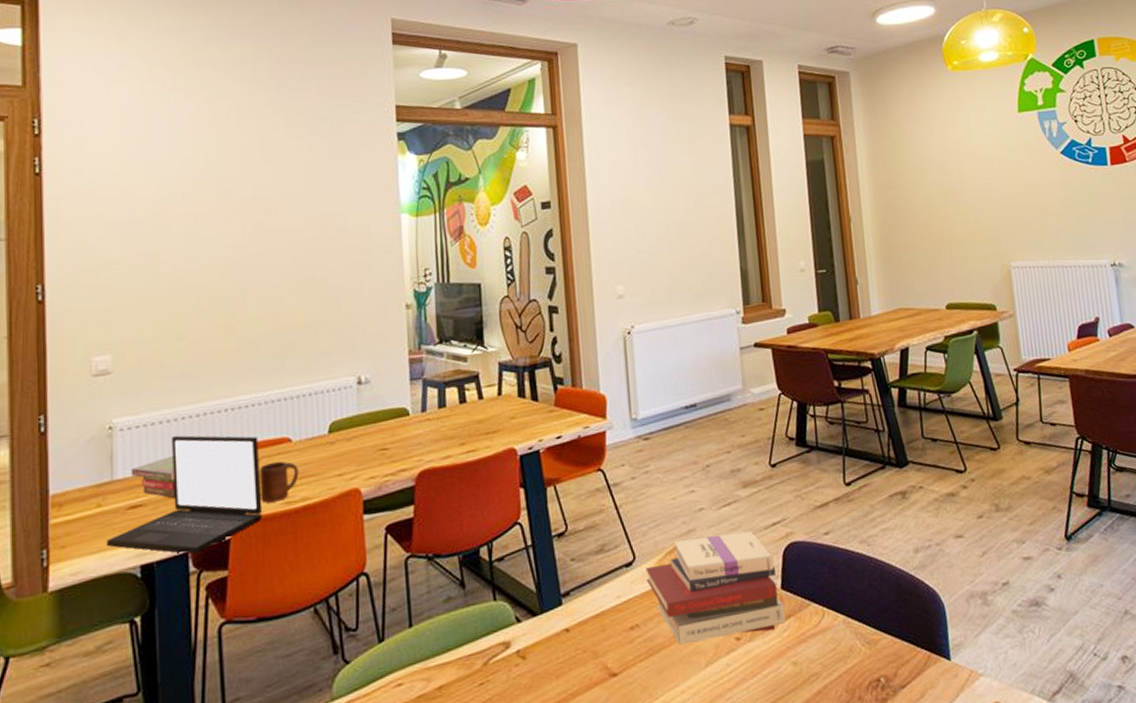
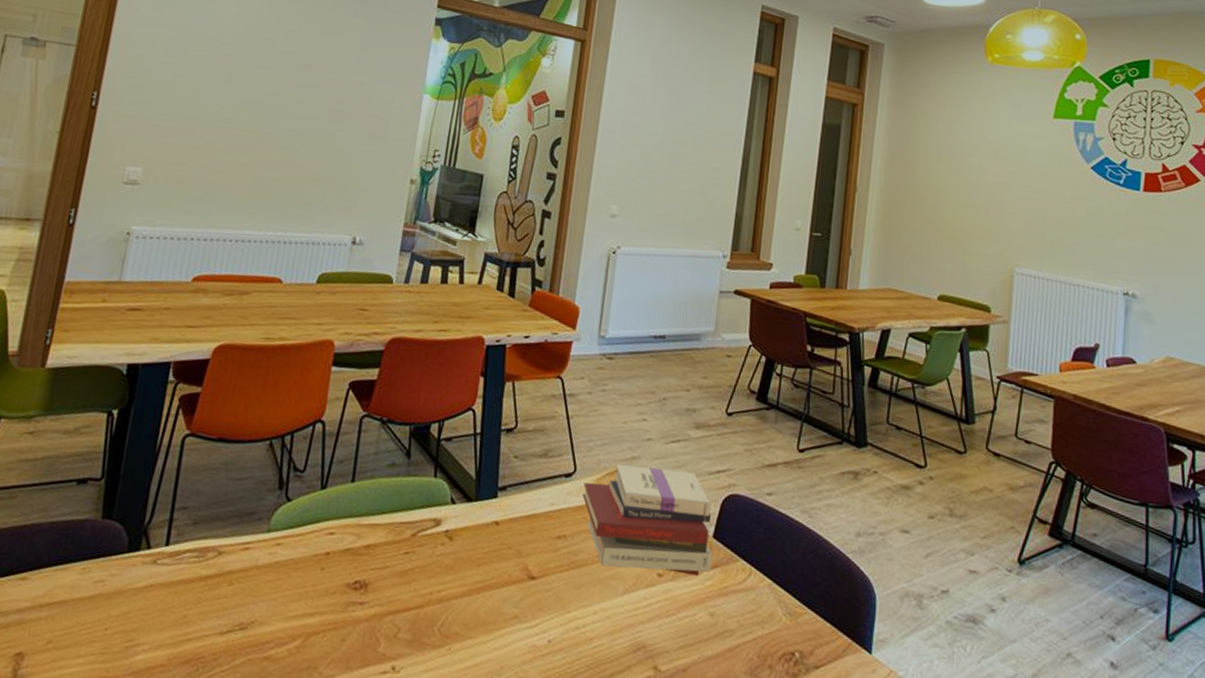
laptop: present [107,435,263,555] -> none [103,253,253,366]
books: present [131,455,175,498] -> none [137,270,177,309]
cup: present [259,461,299,503] -> none [244,297,283,335]

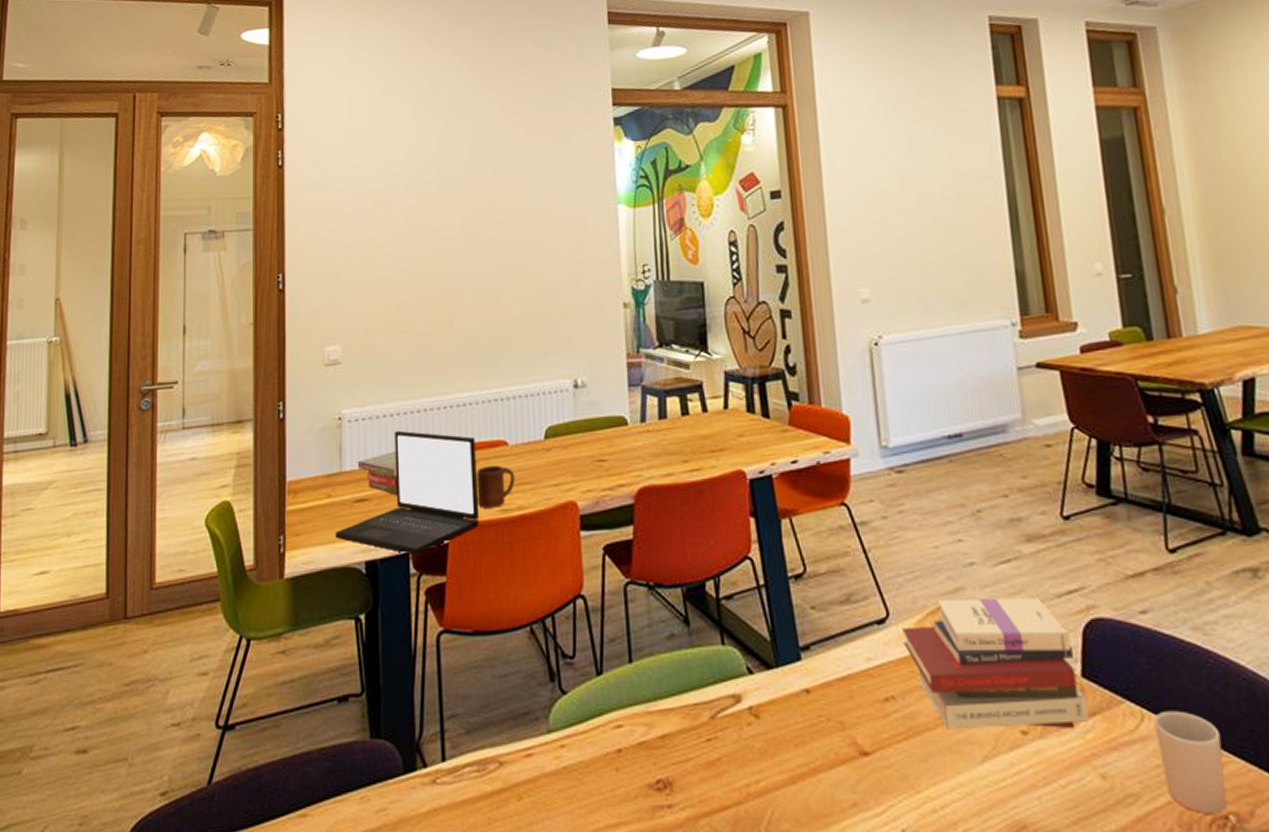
laptop: none [103,253,253,366] -> present [336,430,480,556]
books: none [137,270,177,309] -> present [357,450,398,494]
cup: none [244,297,283,335] -> present [476,465,515,508]
mug: none [755,570,804,651] -> present [1154,710,1227,814]

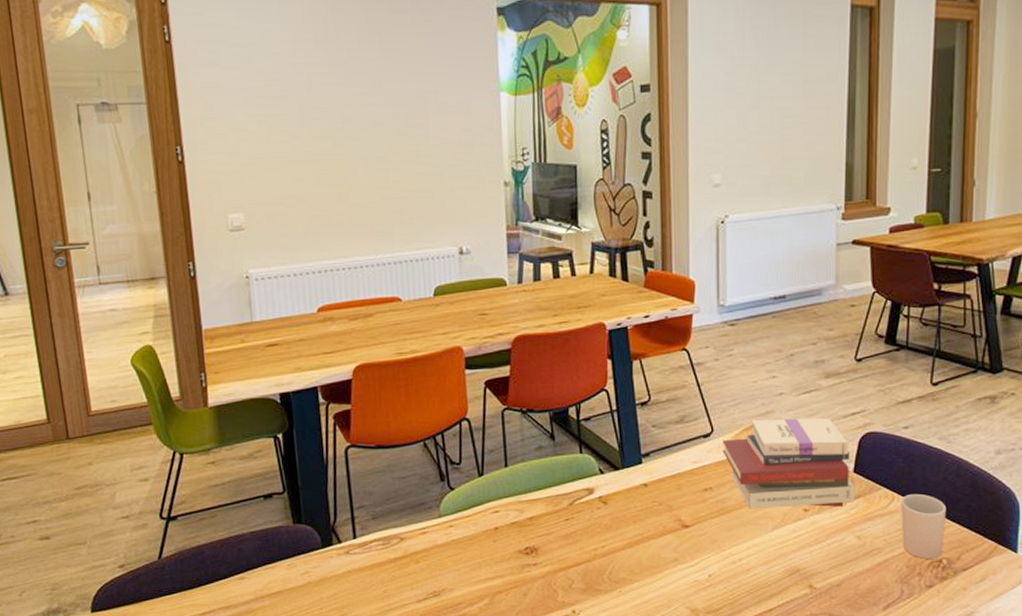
laptop: present [336,430,480,556] -> none [251,287,378,389]
books: present [357,450,398,494] -> none [266,304,305,340]
cup: present [476,465,515,508] -> none [374,317,409,352]

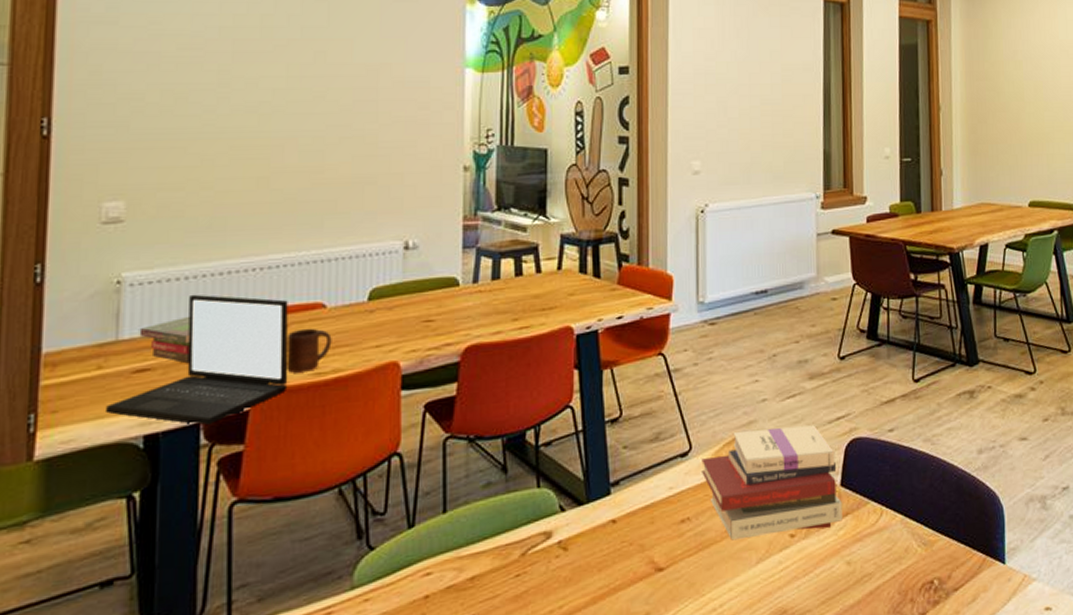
laptop: none [251,287,378,389] -> present [106,294,288,426]
books: none [266,304,305,340] -> present [139,316,191,363]
cup: none [374,317,409,352] -> present [287,328,332,373]
mug: present [901,493,947,559] -> none [890,505,935,582]

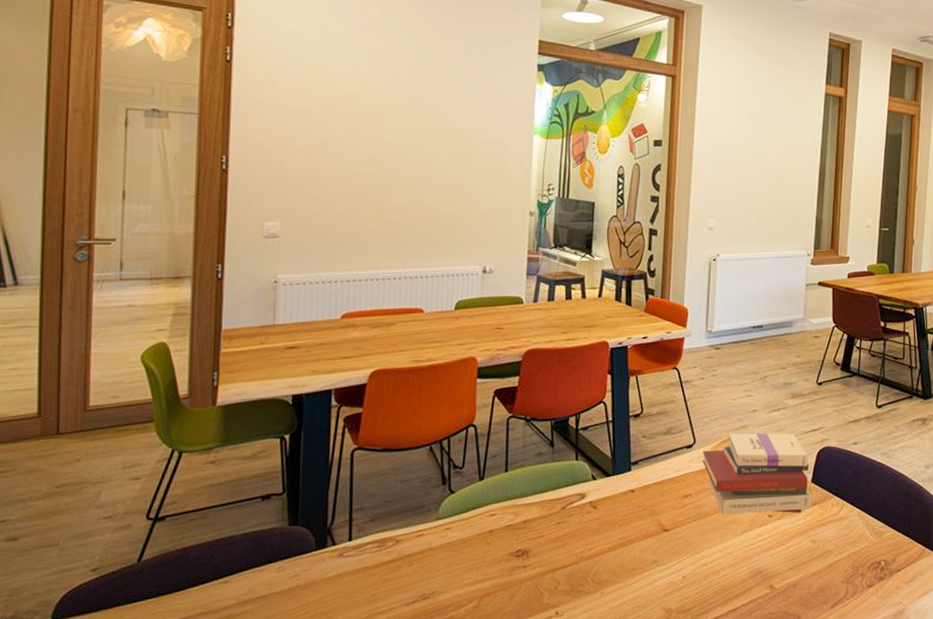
laptop: present [106,294,288,426] -> none [266,295,396,392]
books: present [139,316,191,363] -> none [289,310,326,345]
cup: present [287,328,332,373] -> none [394,326,428,359]

